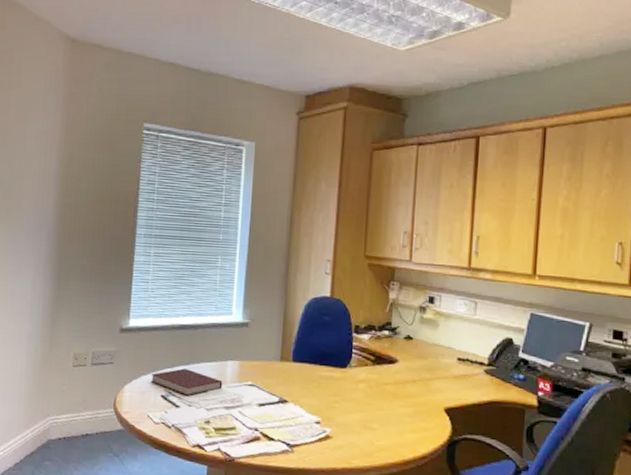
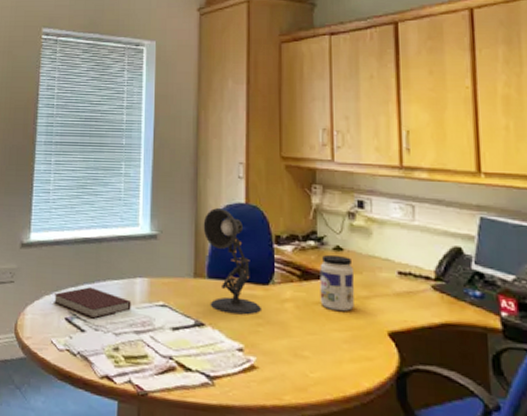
desk lamp: none [291,299,339,394] -> present [203,207,263,315]
jar: none [389,342,420,391] -> present [320,254,354,312]

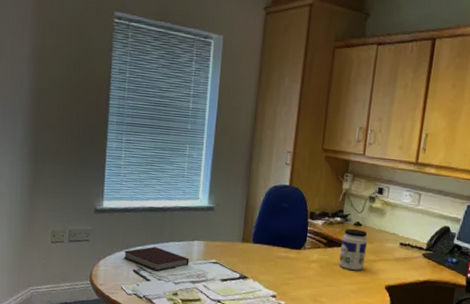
desk lamp: present [203,207,263,315] -> none [252,187,294,272]

